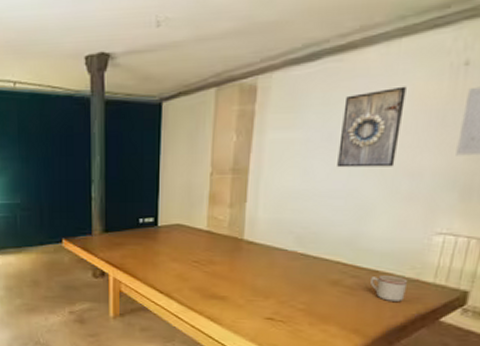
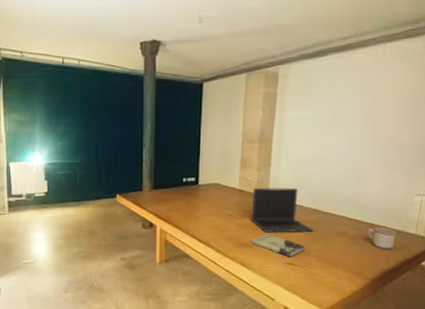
laptop: none [221,227,300,283] -> present [251,187,314,233]
book: none [222,283,290,311] -> present [251,234,306,257]
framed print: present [337,86,407,168] -> none [341,79,390,141]

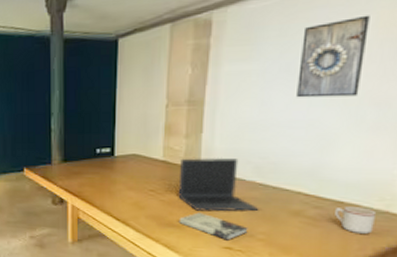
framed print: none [341,79,390,141] -> present [296,15,370,98]

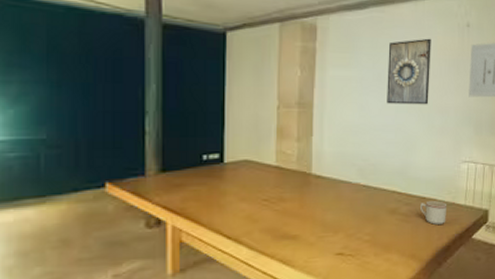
laptop: present [178,157,259,212] -> none [292,160,364,218]
book: present [178,212,248,241] -> none [293,219,356,246]

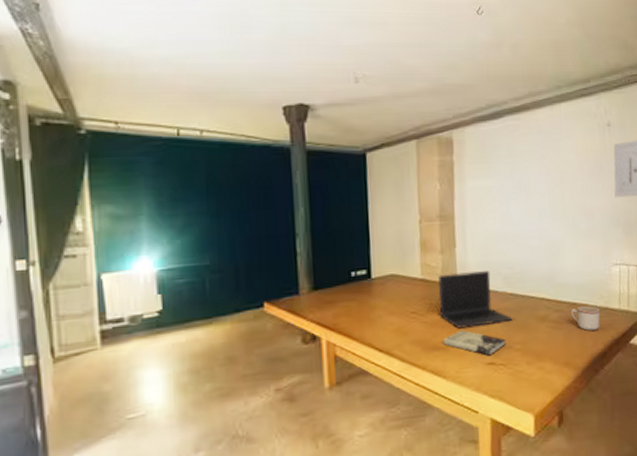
laptop: none [292,160,364,218] -> present [438,270,513,329]
book: none [293,219,356,246] -> present [443,330,507,356]
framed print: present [387,38,431,105] -> none [526,141,573,211]

